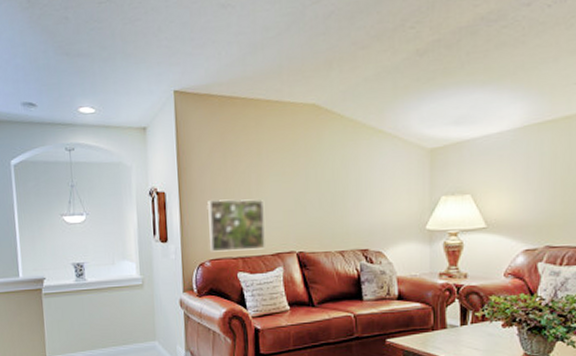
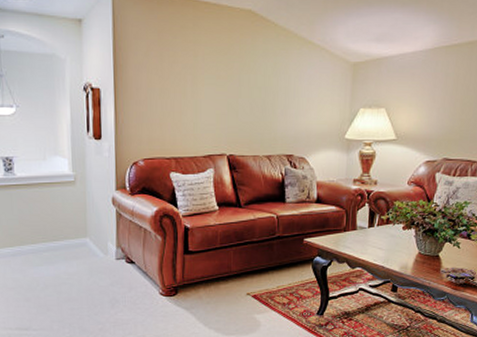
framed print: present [207,198,266,252] -> none [142,99,199,151]

